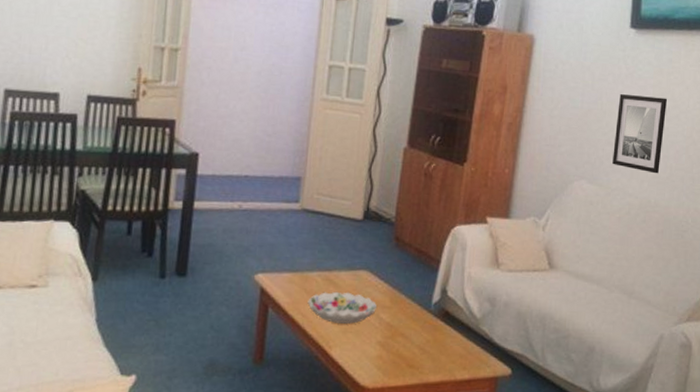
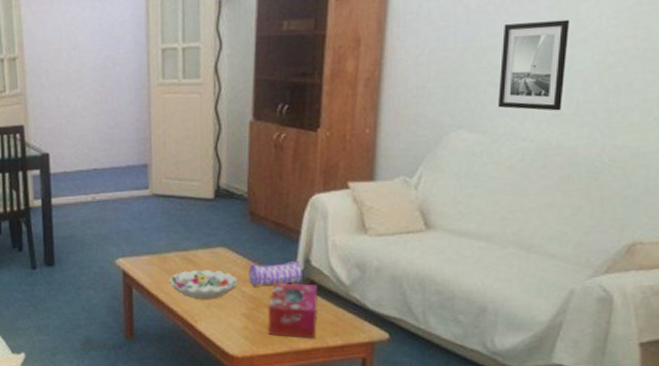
pencil case: none [387,290,439,314] -> present [248,260,302,286]
tissue box: none [400,311,451,372] -> present [267,283,317,339]

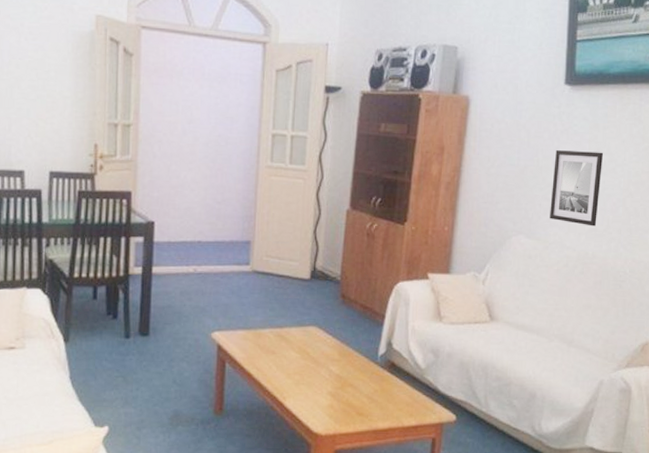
decorative bowl: present [169,269,239,299] -> none [261,346,327,376]
pencil case: present [248,260,302,286] -> none [336,343,384,366]
tissue box: present [267,283,317,339] -> none [350,363,397,419]

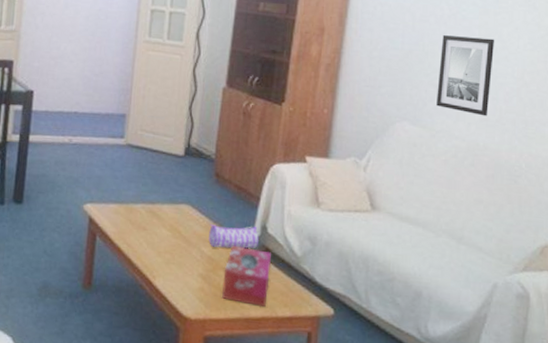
pencil case: none [336,343,384,366] -> present [209,224,259,249]
tissue box: none [350,363,397,419] -> present [221,246,271,307]

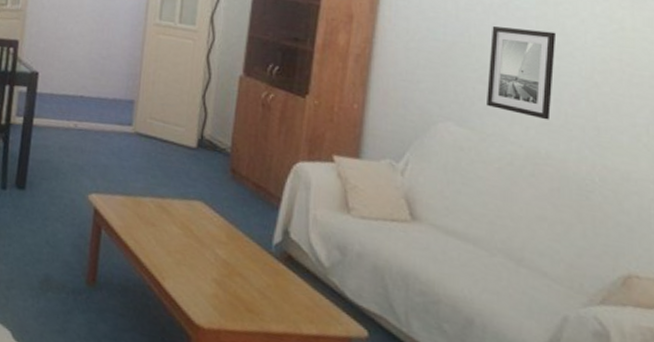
pencil case: present [209,224,259,249] -> none [224,224,280,255]
tissue box: present [221,246,271,307] -> none [238,250,294,322]

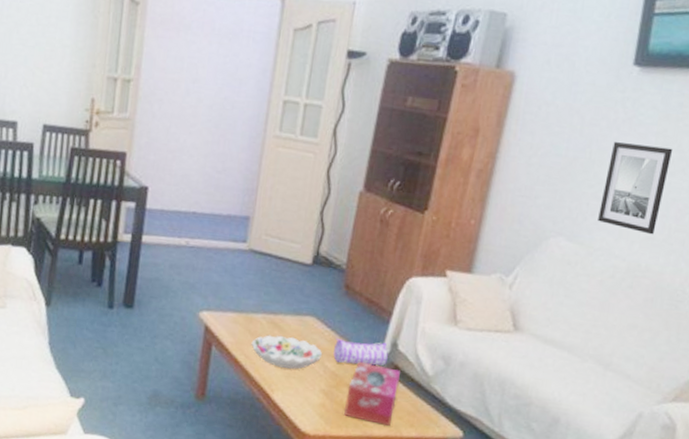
decorative bowl: none [140,219,213,256] -> present [251,335,323,369]
pencil case: none [224,224,280,255] -> present [333,338,388,366]
tissue box: none [238,250,294,322] -> present [343,362,400,426]

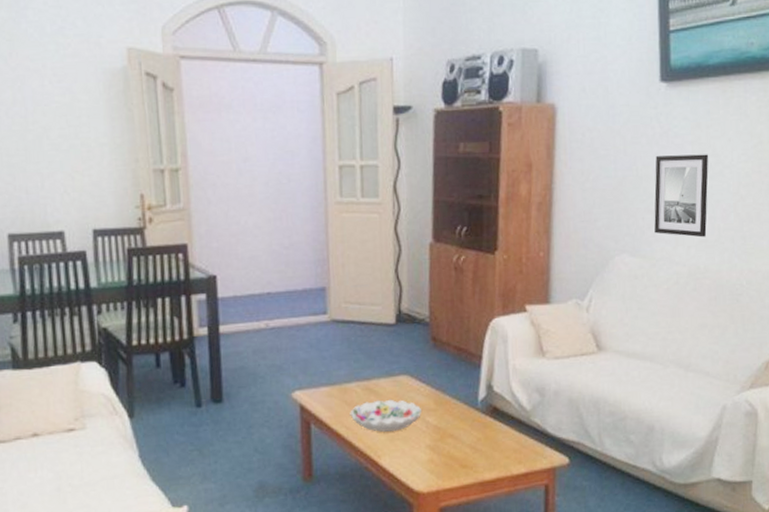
pencil case: present [333,338,388,366] -> none [432,386,485,415]
tissue box: present [343,362,400,426] -> none [452,410,501,469]

